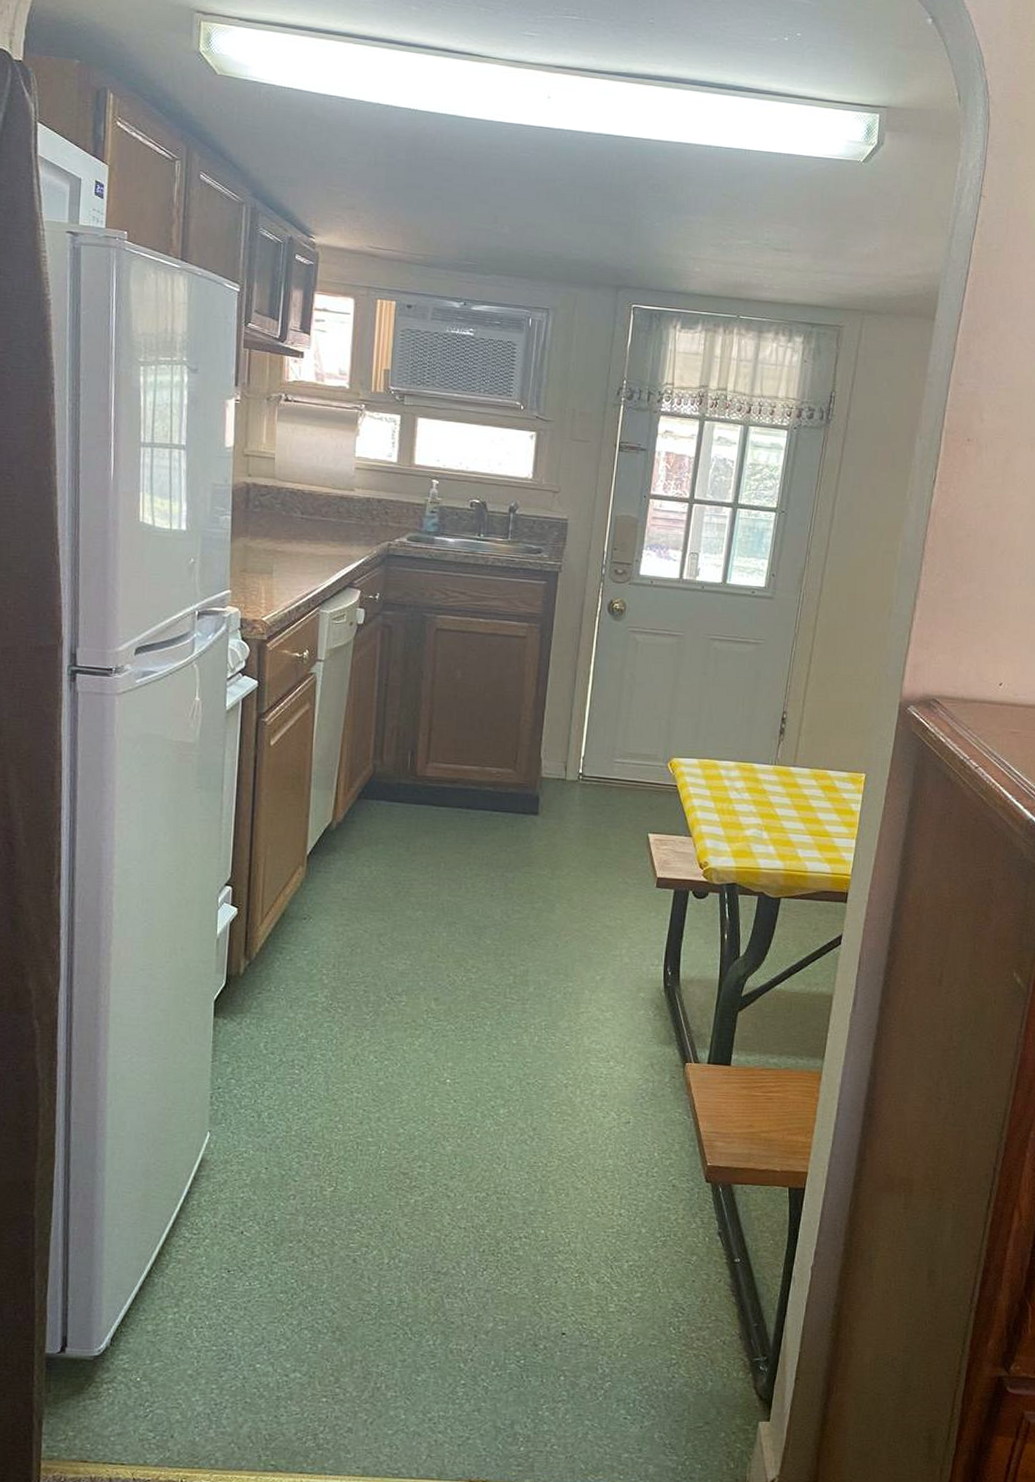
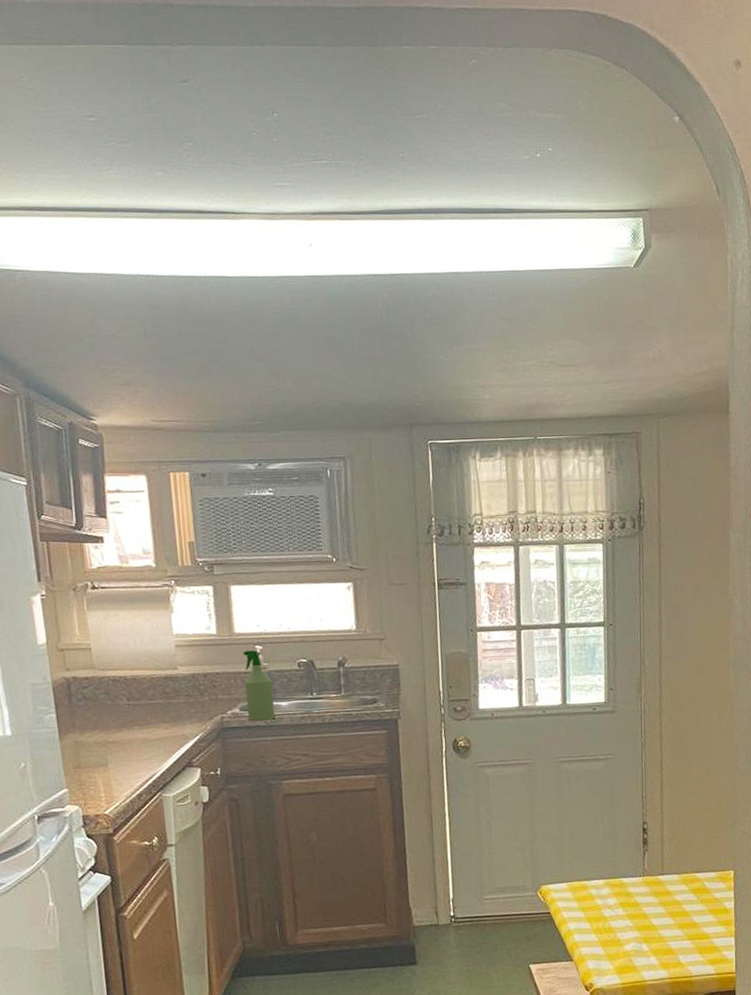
spray bottle: none [414,482,443,554] -> present [243,650,275,722]

